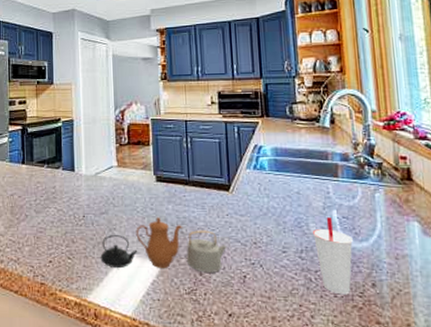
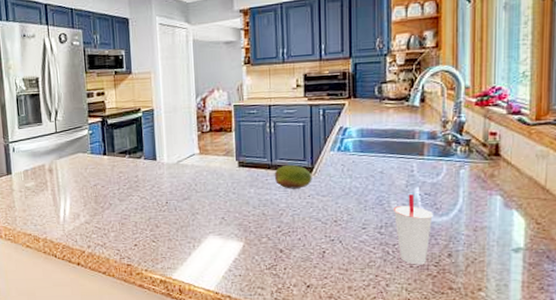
teapot: present [100,217,226,273] -> none [183,201,307,250]
fruit: none [191,181,230,207] -> present [274,164,312,189]

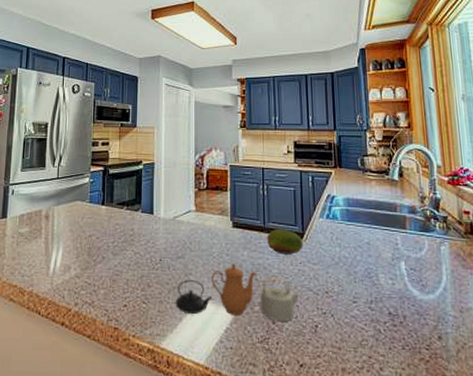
teapot: none [183,201,307,250] -> present [175,263,299,321]
cup: present [393,194,433,265] -> none [381,268,420,347]

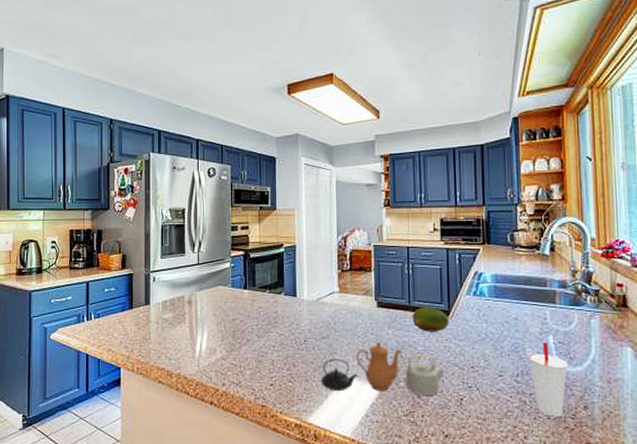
cup: none [381,268,420,347] -> present [528,343,567,417]

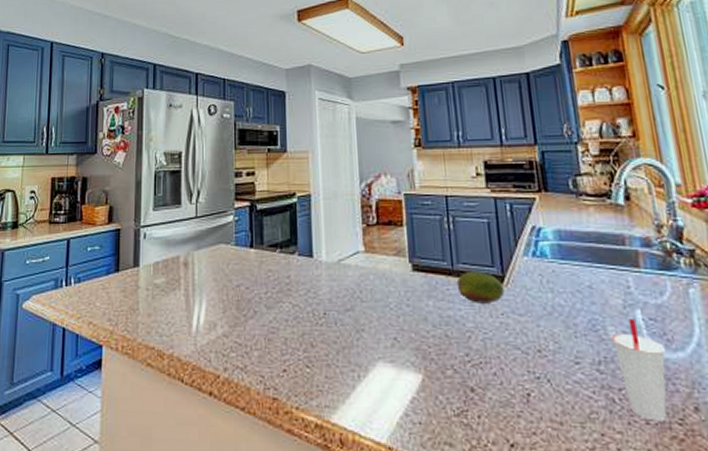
teapot: present [321,342,444,395] -> none [346,316,503,389]

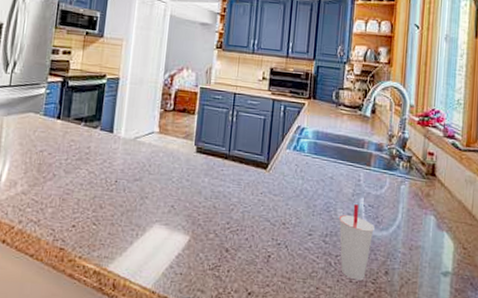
fruit: present [456,271,505,304] -> none [229,157,267,184]

